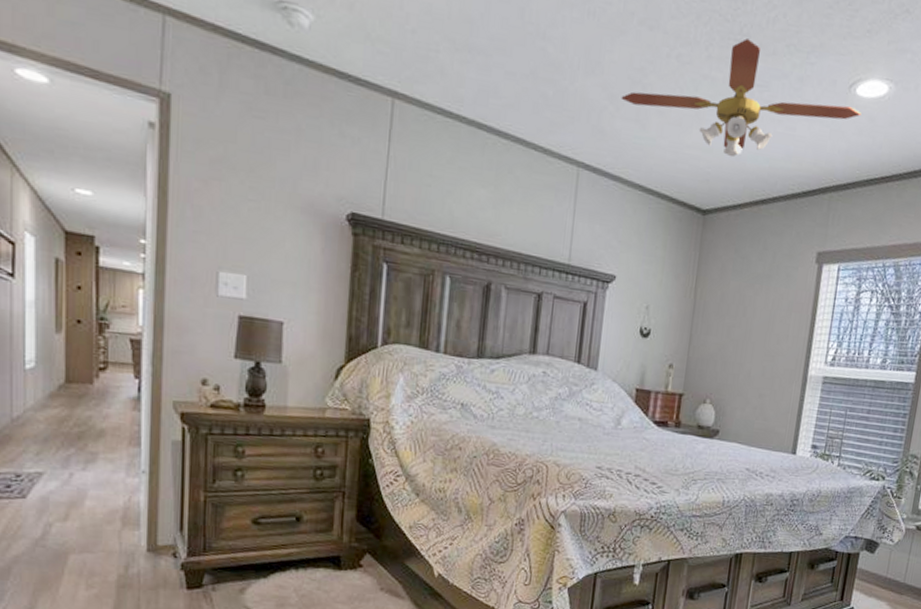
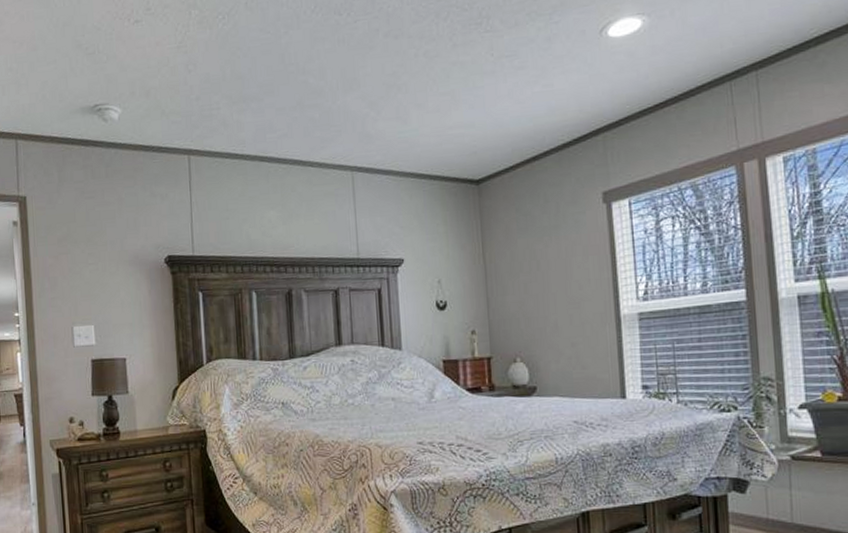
ceiling fan: present [621,38,862,158] -> none [379,19,619,127]

